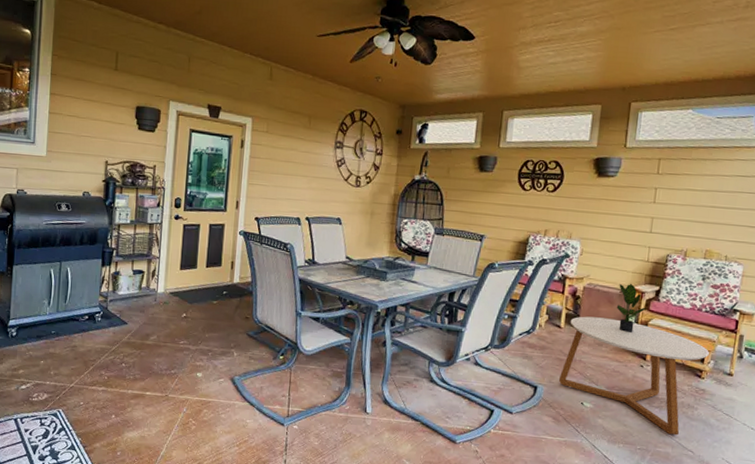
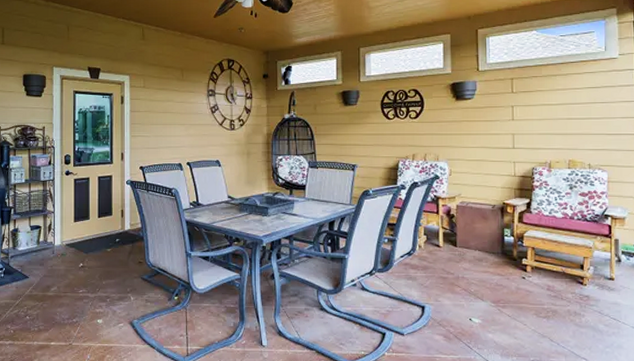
coffee table: present [559,316,709,435] -> none [445,234,587,344]
potted plant: present [616,283,646,333] -> none [490,198,520,246]

